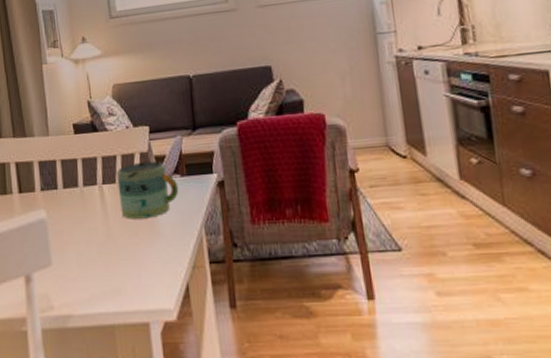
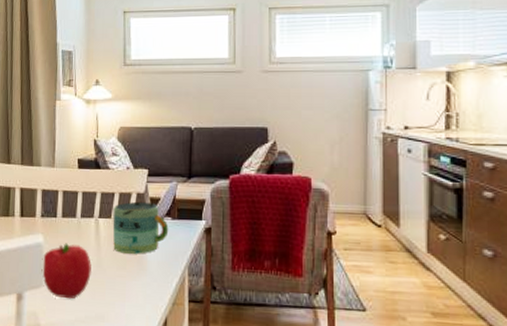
fruit: none [47,215,102,276] -> present [41,243,91,299]

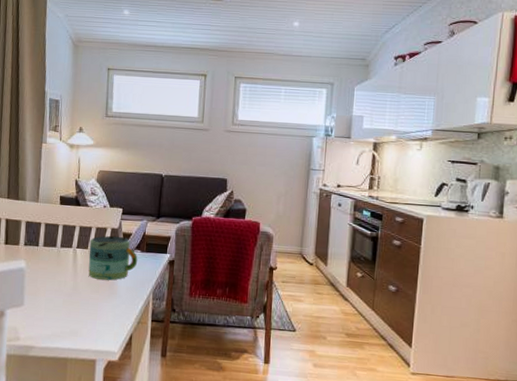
fruit: present [41,243,91,299] -> none [22,269,68,317]

